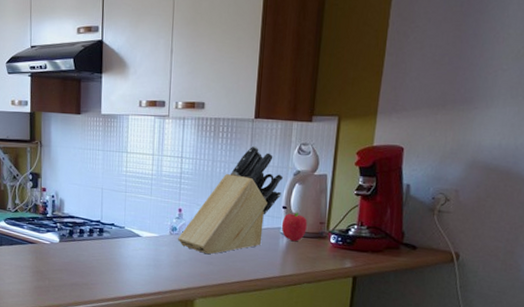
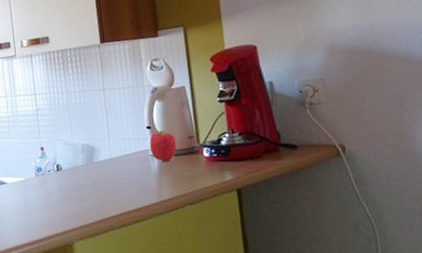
knife block: present [178,145,283,255] -> none [45,70,143,191]

